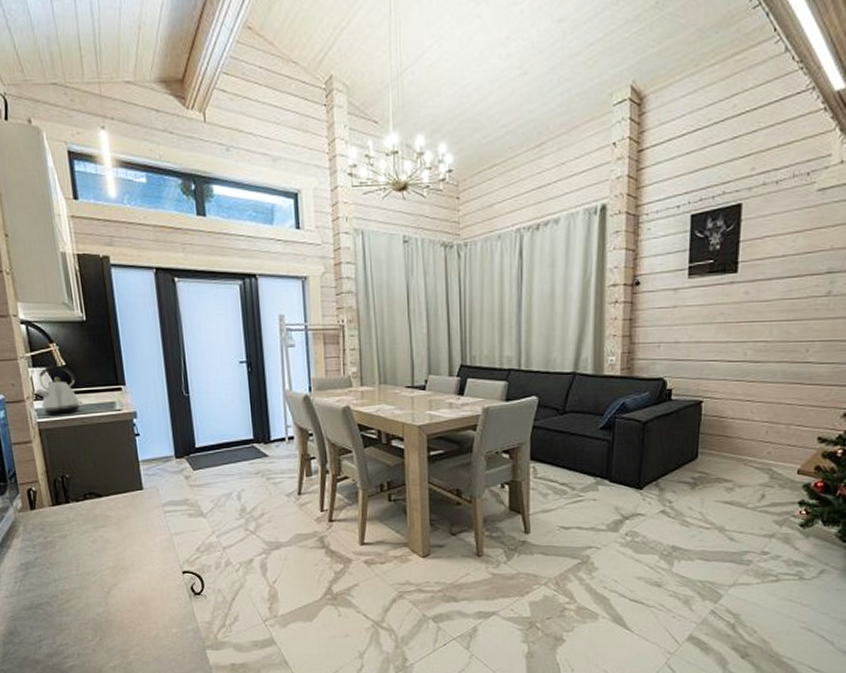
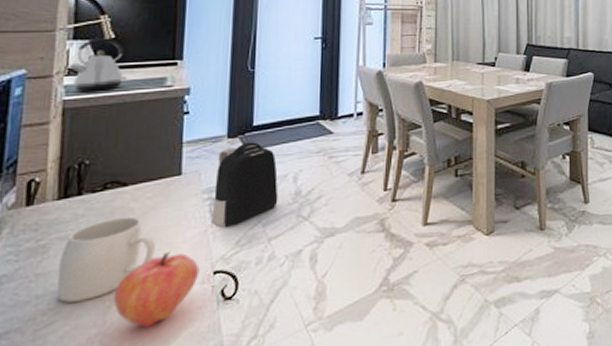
mug: none [64,522,134,586] -> present [57,216,156,303]
fruit: none [109,553,172,610] -> present [113,251,200,328]
backpack: none [170,463,227,537] -> present [211,142,279,228]

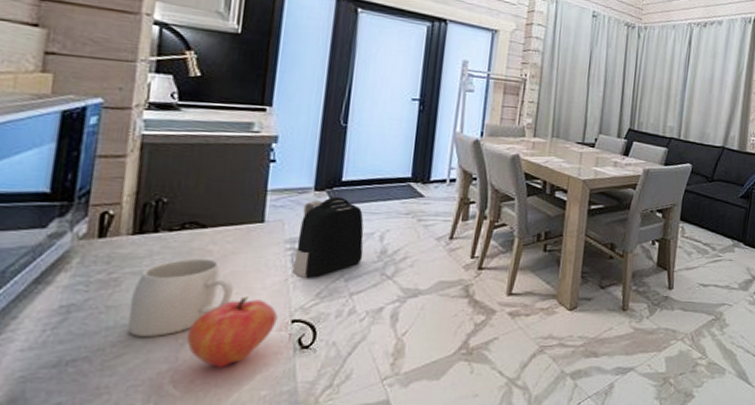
kettle: present [68,38,127,93] -> none [149,74,211,130]

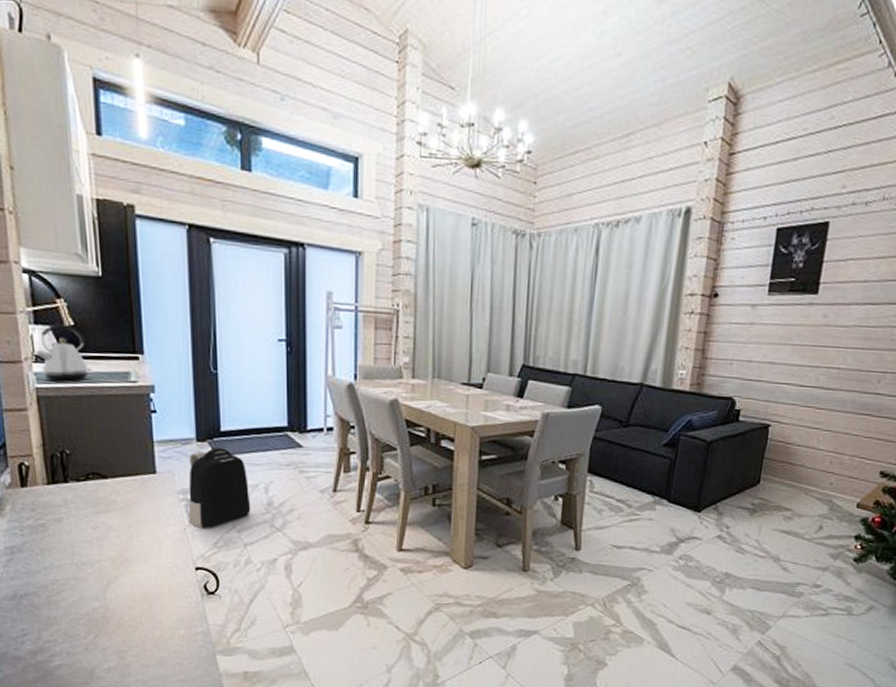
mug: present [128,258,234,336] -> none [58,507,141,577]
kettle: none [149,74,211,130] -> present [34,324,91,382]
fruit: present [186,296,278,367] -> none [109,544,183,607]

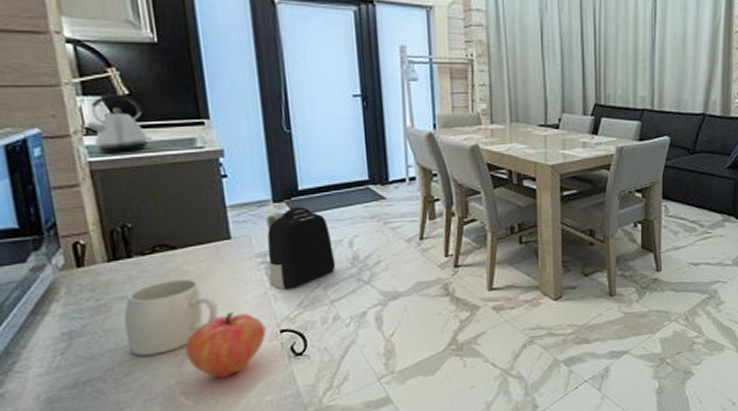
mug: none [58,507,141,577] -> present [124,278,218,356]
fruit: none [109,544,183,607] -> present [184,311,267,378]

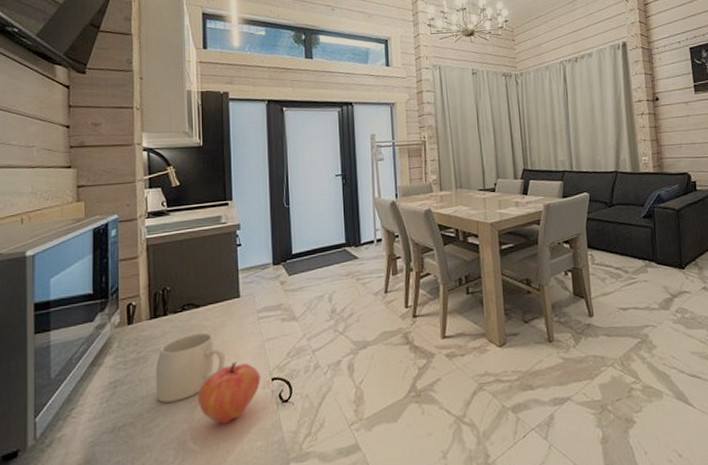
kettle: present [85,94,152,154] -> none [147,185,191,232]
backpack: present [266,207,336,291] -> none [266,268,318,342]

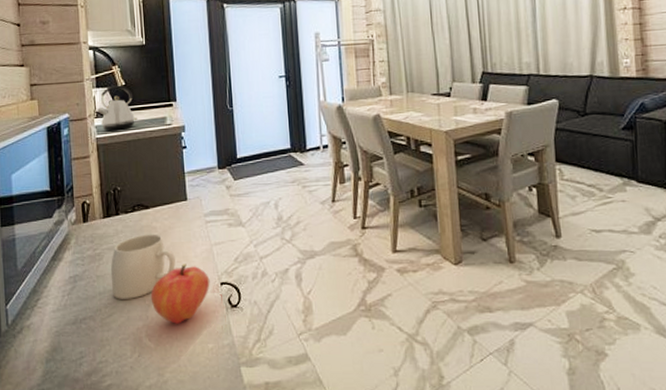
kettle: none [147,185,191,232] -> present [96,85,137,132]

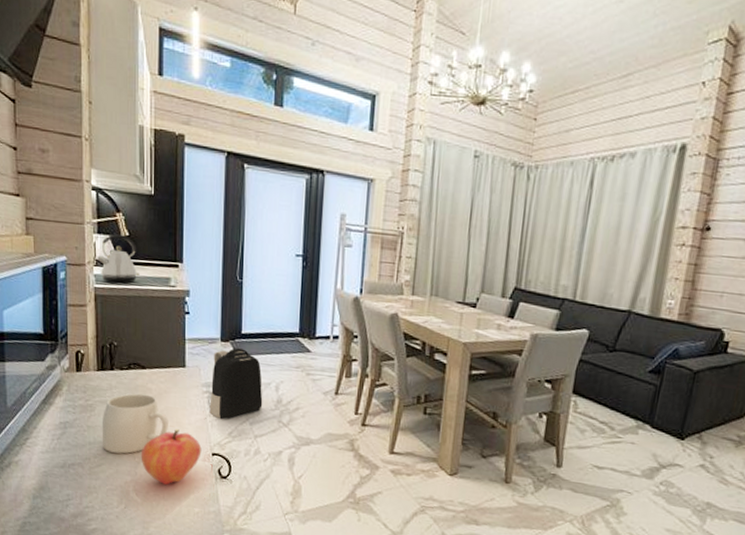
backpack: none [213,172,265,247] -> present [209,348,263,420]

